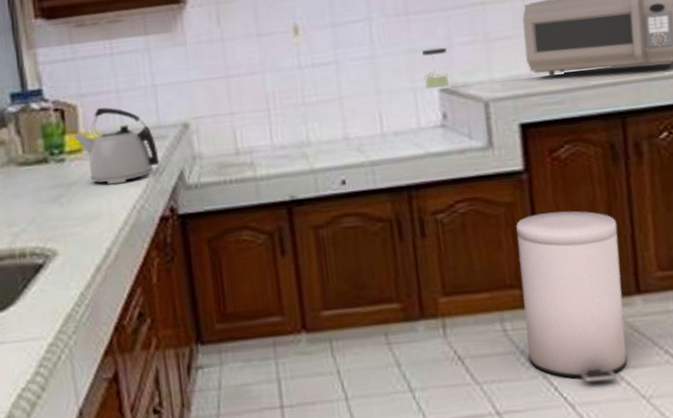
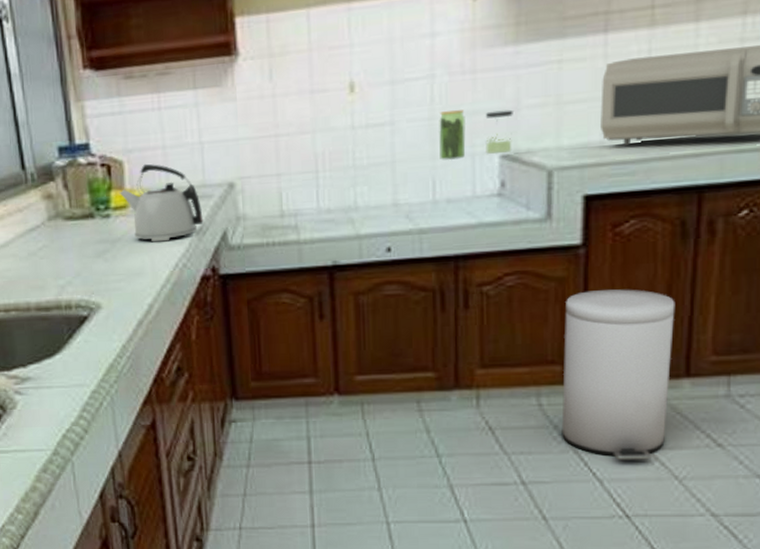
jar: none [379,48,408,96] -> present [439,109,466,161]

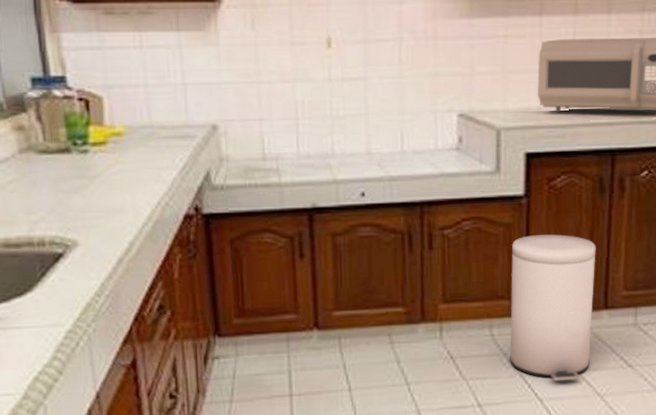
kettle: present [119,163,204,242] -> none [98,101,187,180]
jar: present [439,109,466,161] -> none [406,70,429,116]
jar: present [485,109,513,154] -> none [445,74,468,113]

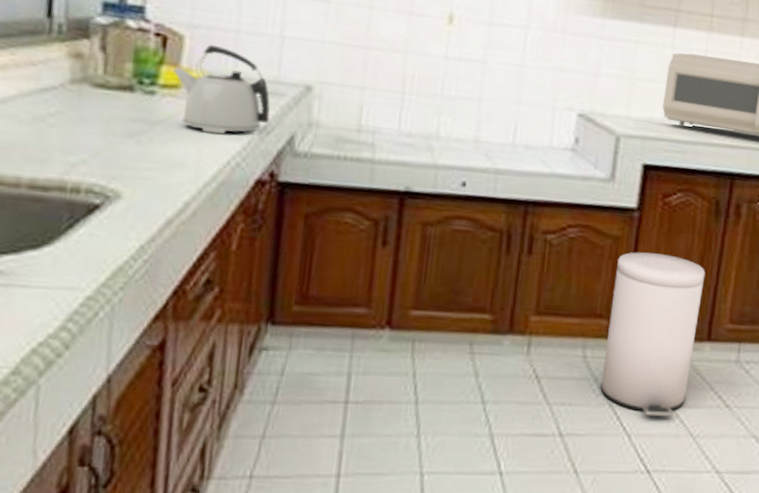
kettle: none [98,101,187,180] -> present [172,44,270,135]

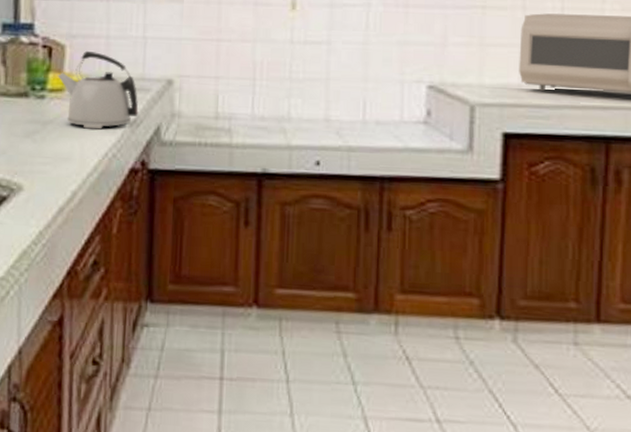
pedal bin: present [600,252,706,417] -> none [477,226,586,407]

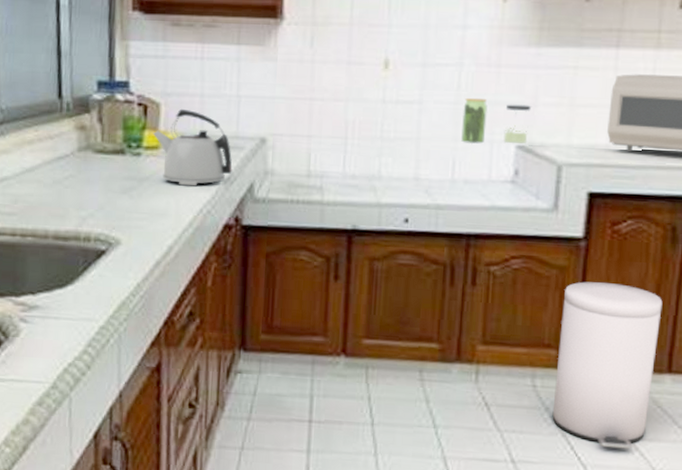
jar: none [371,37,397,85] -> present [461,97,488,145]
jar: none [414,44,441,85] -> present [503,104,531,145]
pedal bin: none [477,226,586,407] -> present [552,282,663,450]

